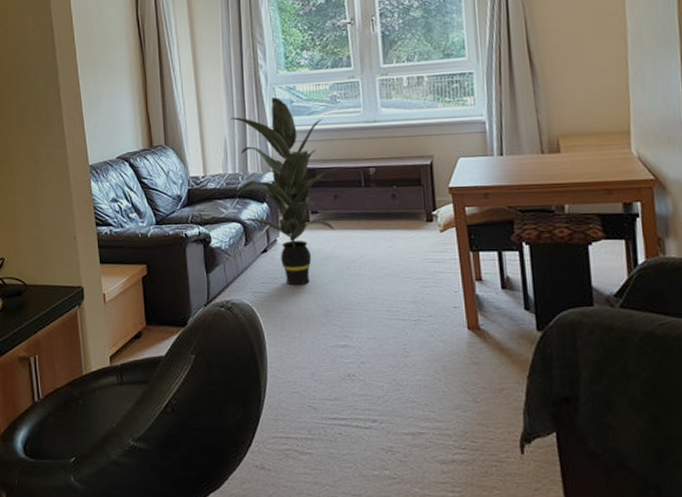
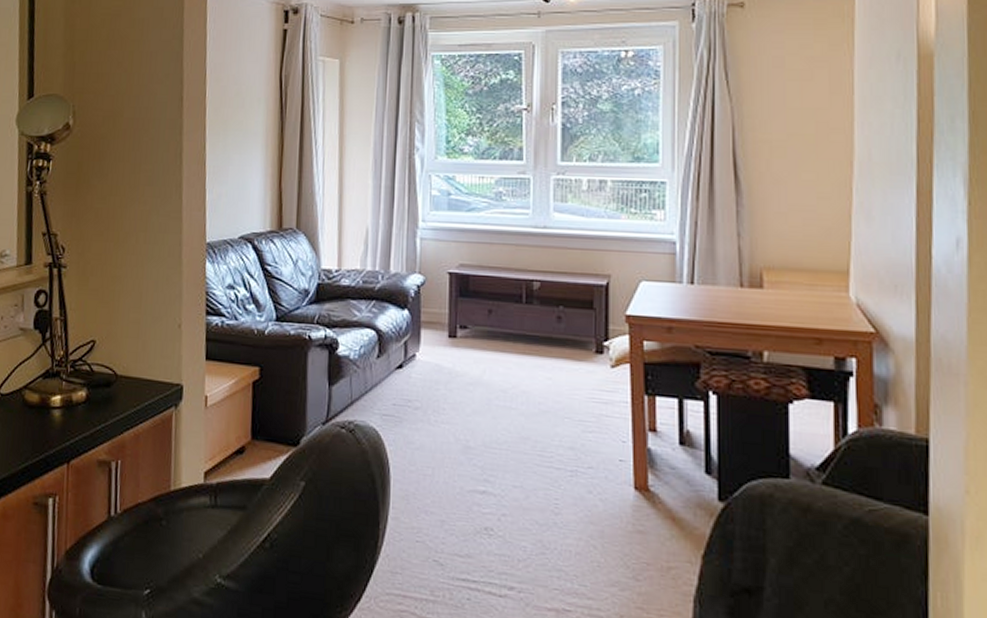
indoor plant: present [230,97,337,286] -> none [370,187,495,413]

